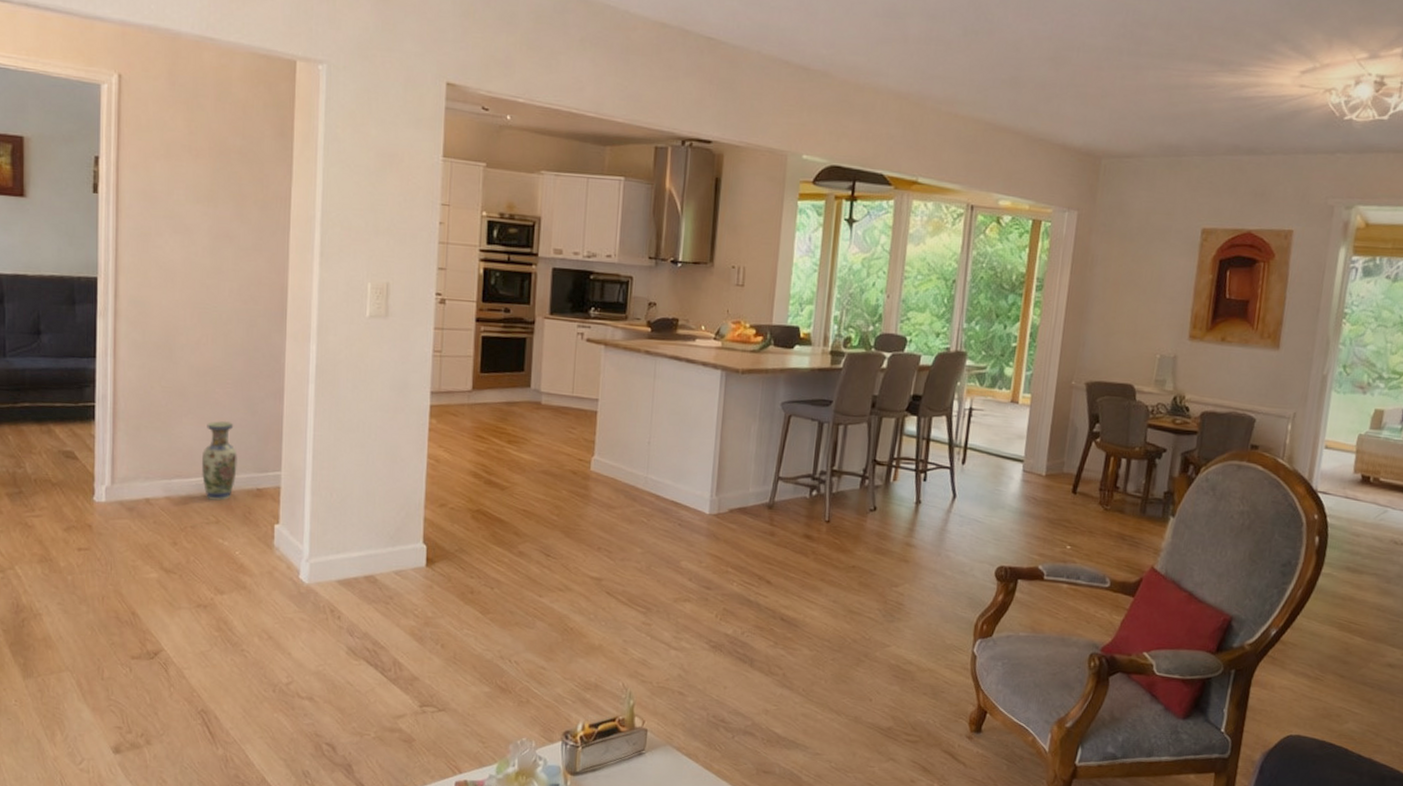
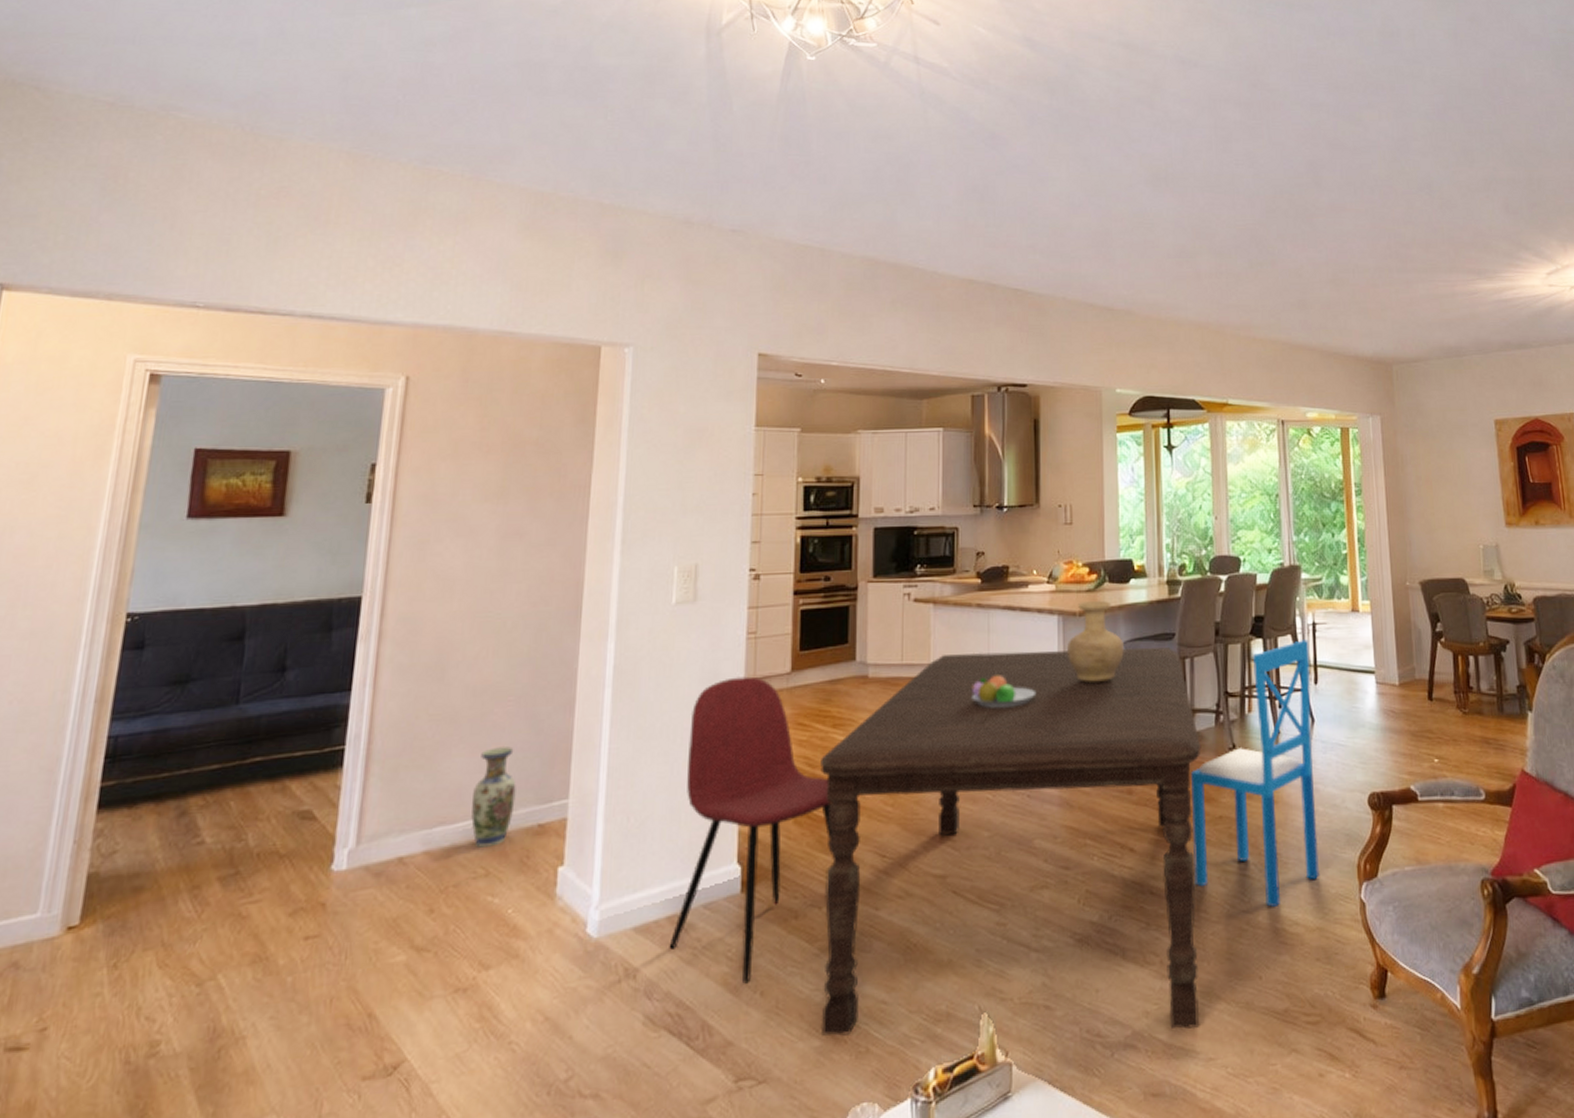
dining chair: none [366,388,506,637] -> present [669,676,835,984]
dining table: none [490,393,844,730] -> present [820,647,1200,1037]
fruit bowl: none [634,417,694,447] -> present [972,675,1035,708]
vase: none [727,360,782,437] -> present [1067,600,1124,683]
dining chair: none [822,422,963,648] -> present [1191,640,1320,908]

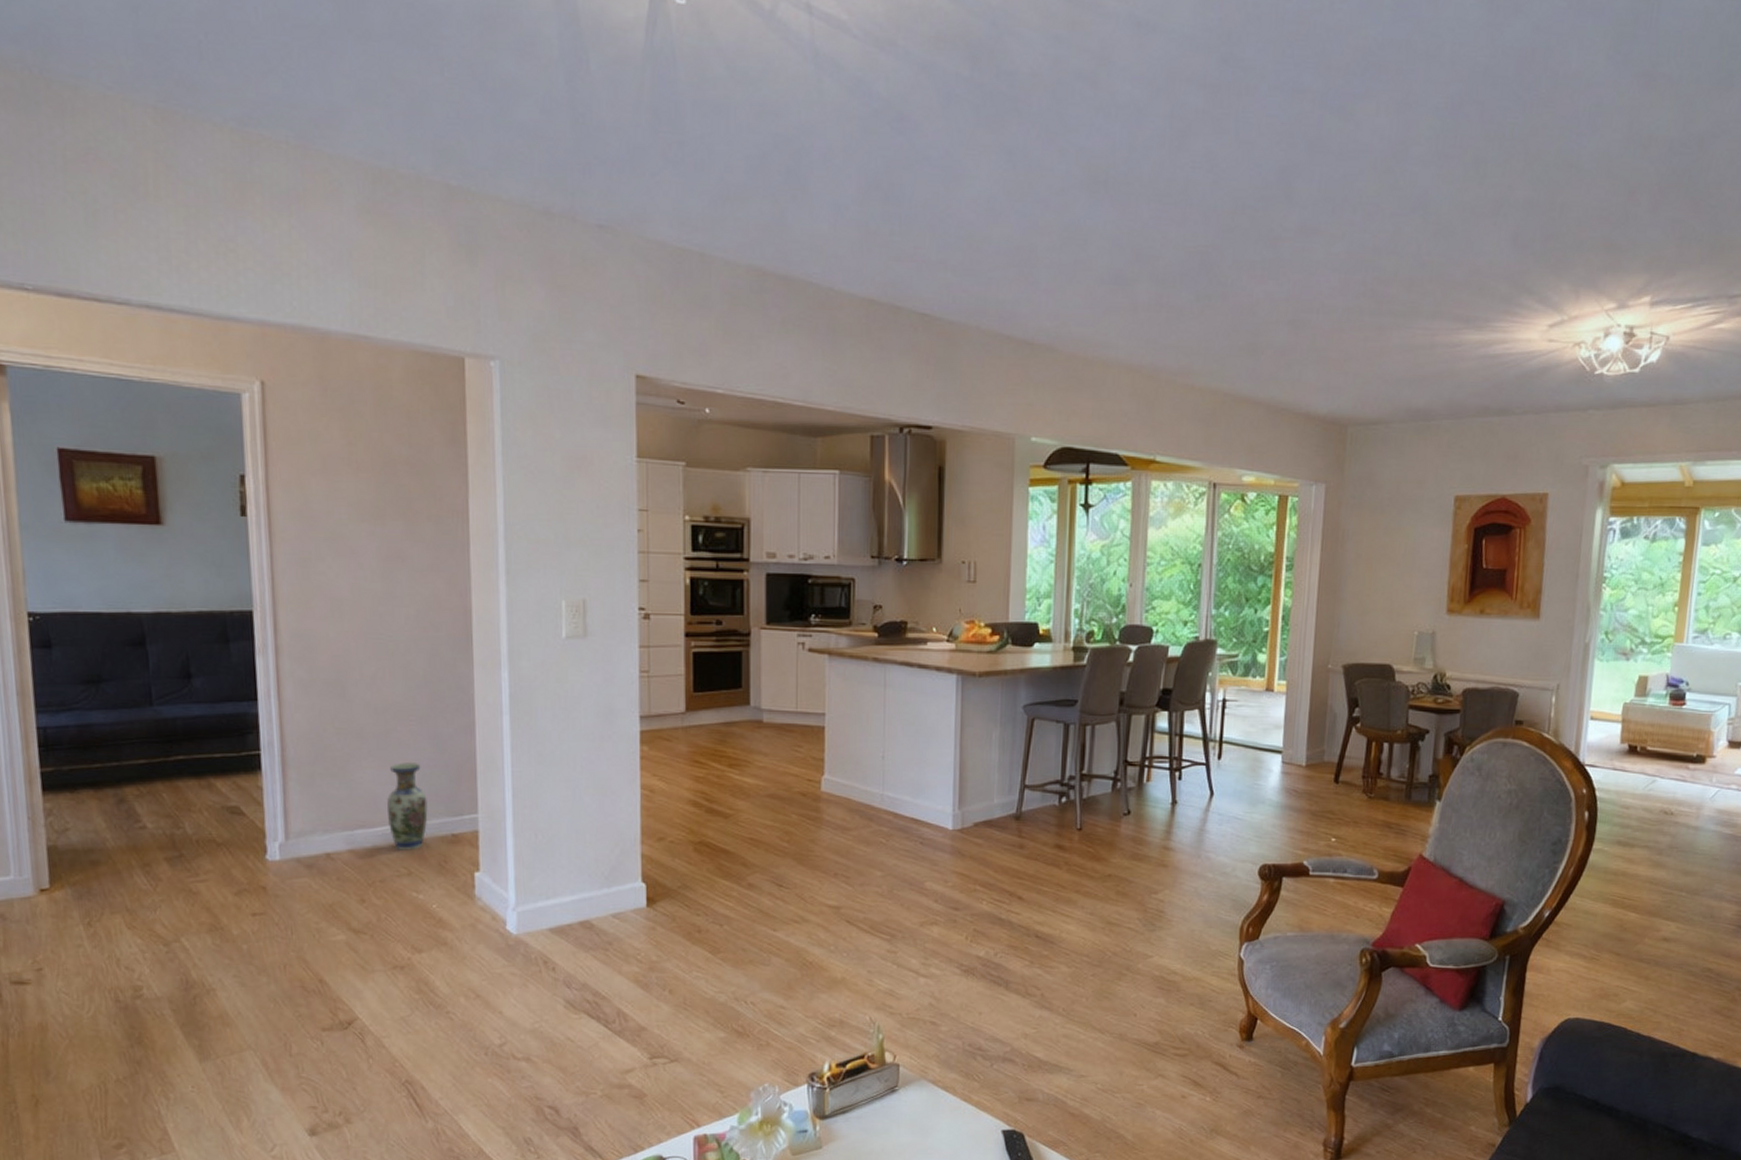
dining chair: present [669,676,835,984] -> none [583,713,734,982]
dining table: present [820,647,1200,1037] -> none [718,705,1095,1051]
fruit bowl: present [972,675,1035,708] -> none [867,728,931,760]
vase: present [1067,600,1124,683] -> none [965,662,1024,743]
dining chair: present [1191,640,1320,908] -> none [1079,715,1217,958]

